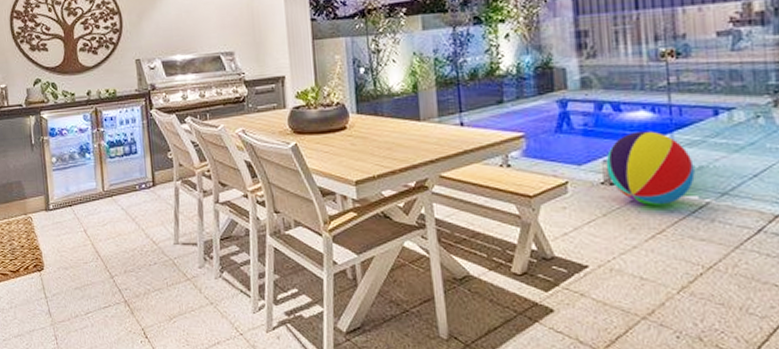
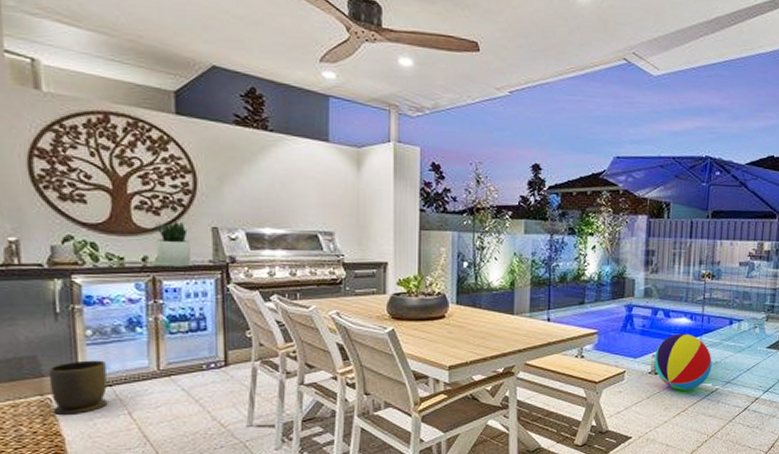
planter pot: none [29,183,69,231] -> present [48,360,108,415]
planter: none [95,57,124,100] -> present [154,221,194,269]

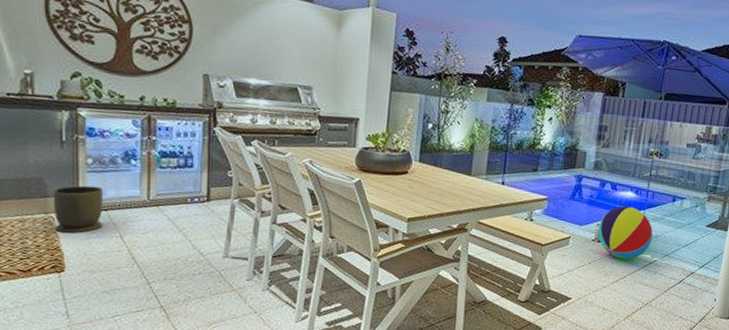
planter: present [154,221,194,269] -> none [150,66,185,110]

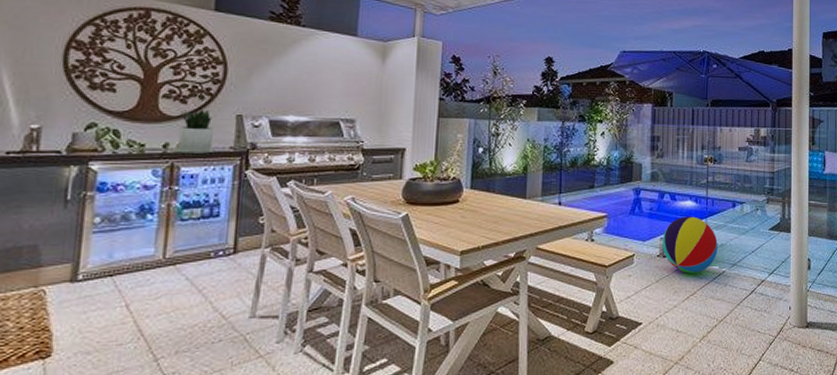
planter pot: present [53,185,103,233] -> none [45,249,110,308]
planter: none [150,66,185,110] -> present [174,109,215,155]

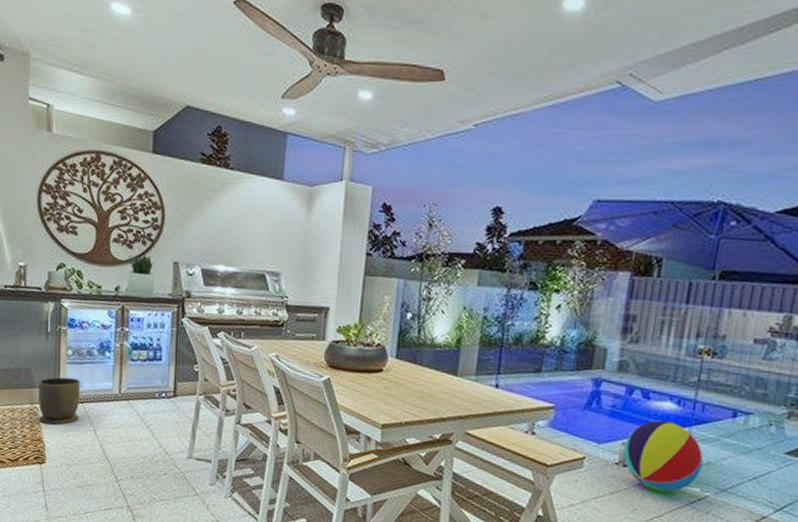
planter pot: none [45,249,110,308] -> present [38,377,80,425]

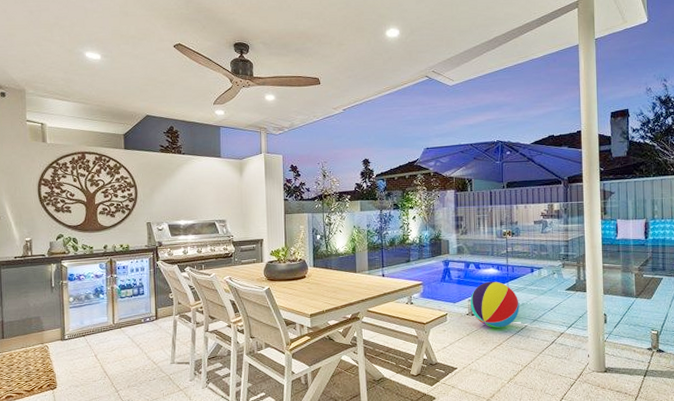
planter pot: present [38,377,80,425] -> none [47,318,82,357]
planter: present [124,254,156,300] -> none [111,220,136,253]

